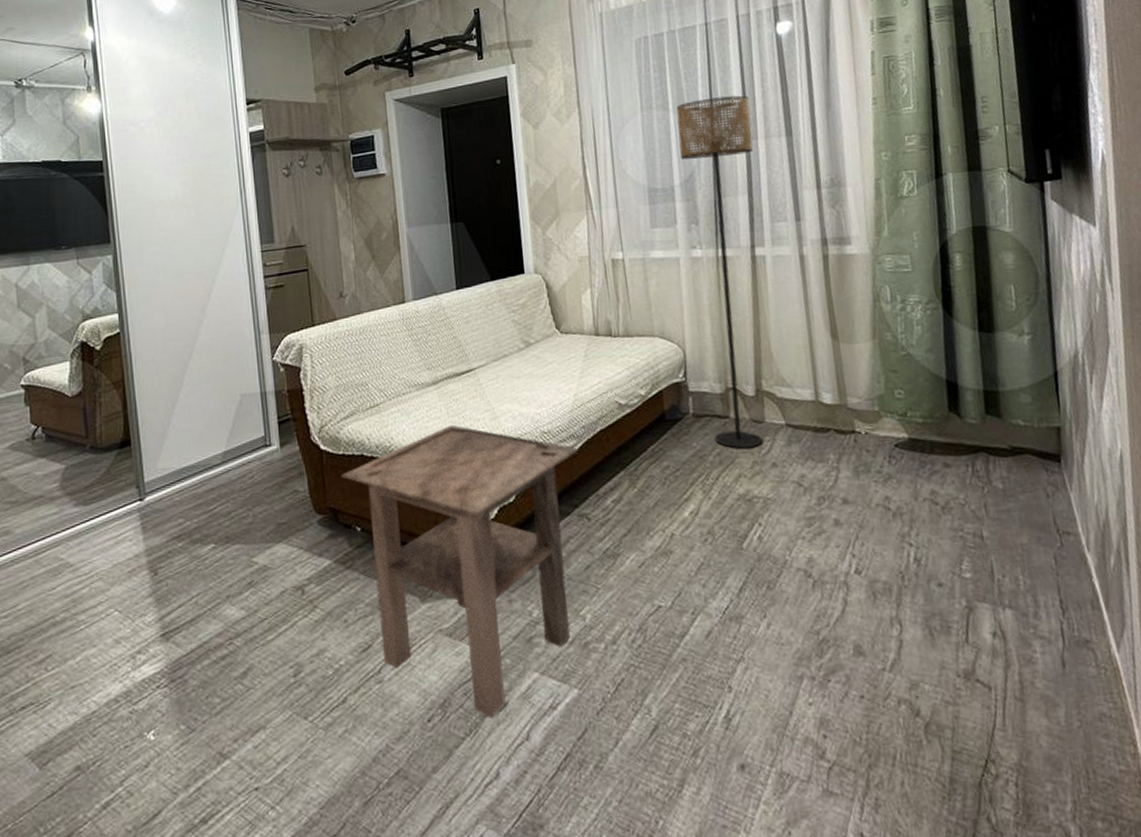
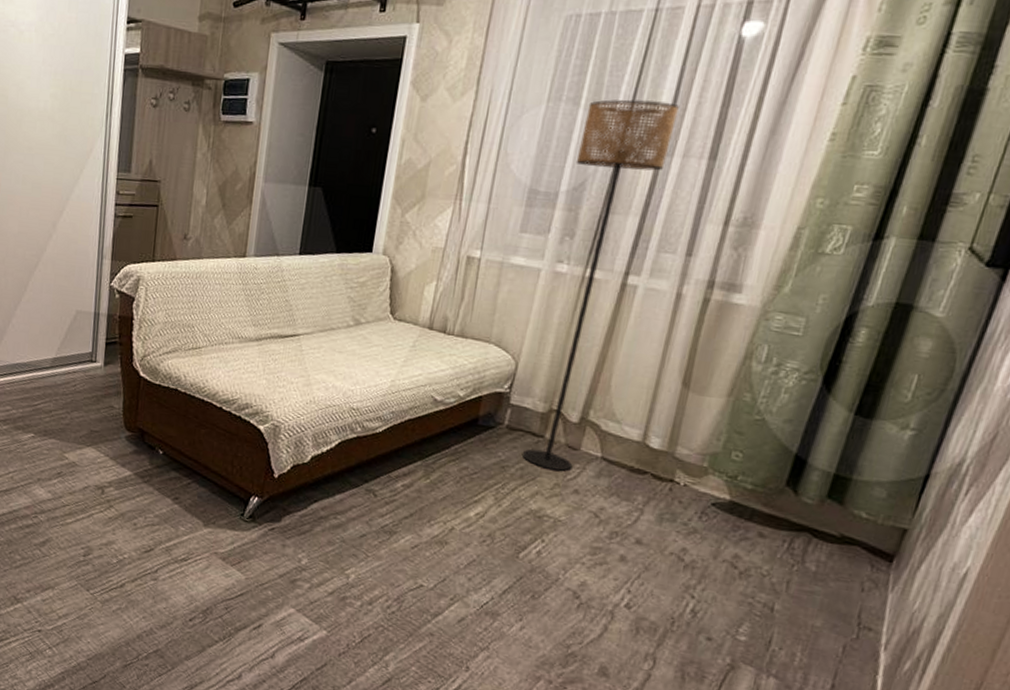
side table: present [341,424,579,718] -> none [154,381,383,633]

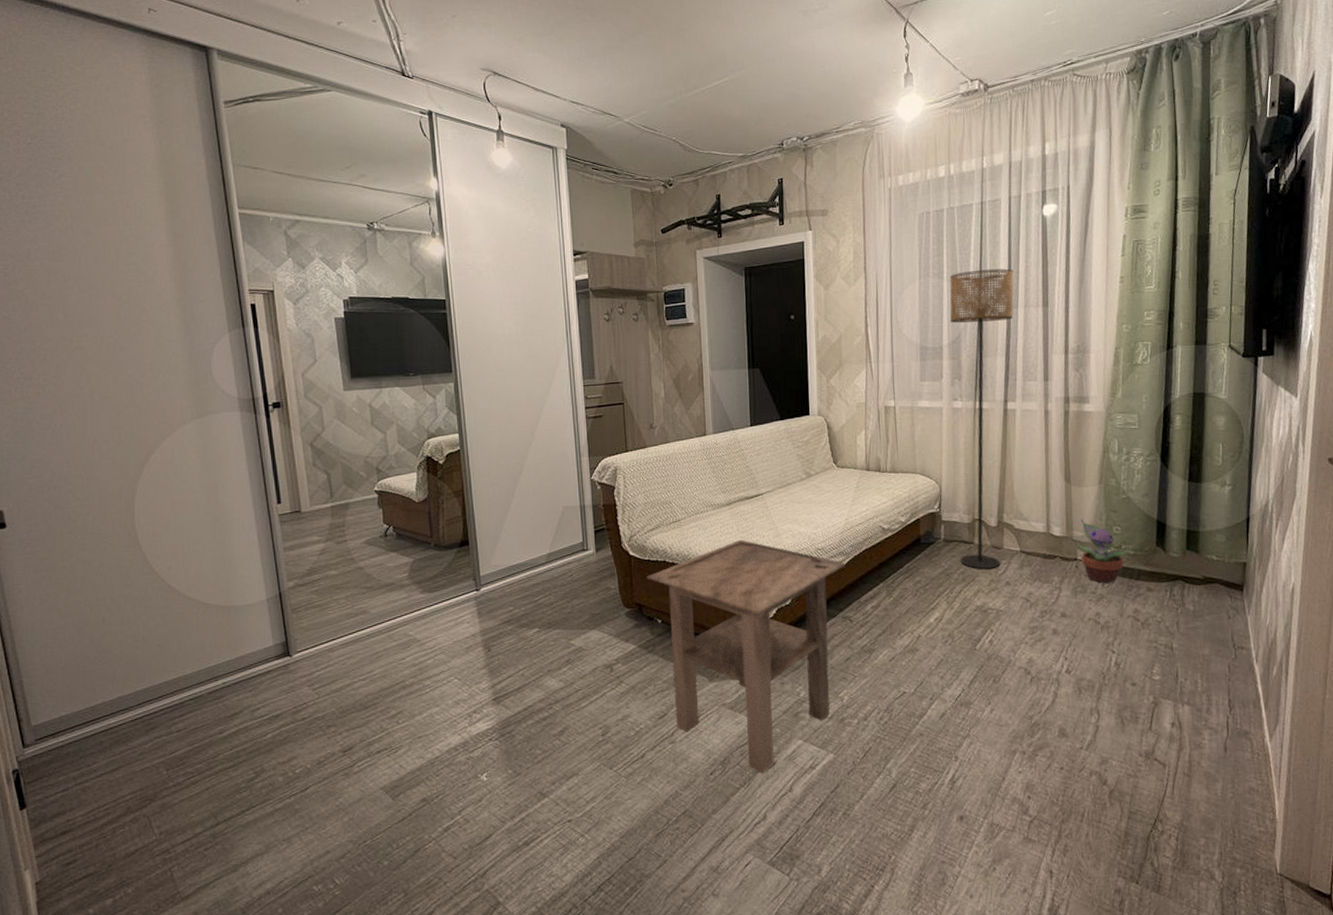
side table: none [154,381,383,633] -> present [646,539,847,774]
decorative plant: none [677,434,745,518] -> present [1076,519,1128,583]

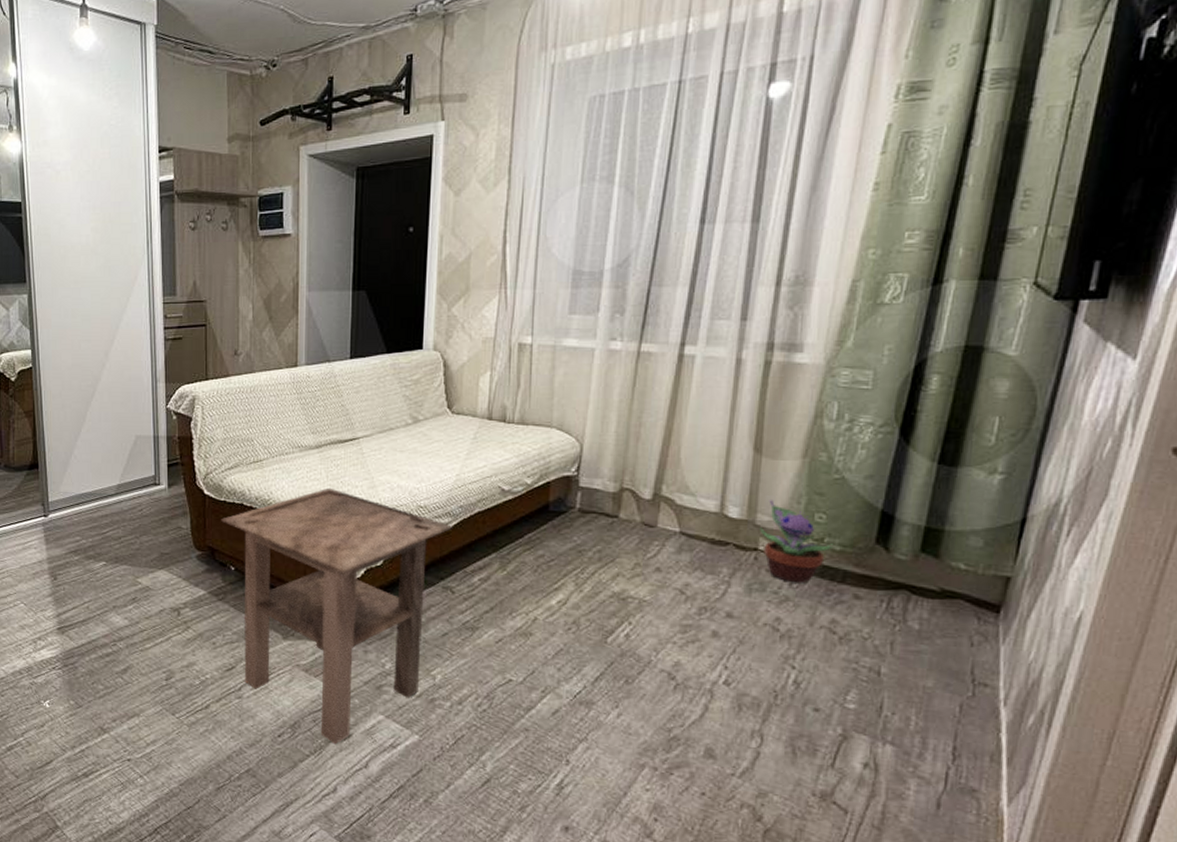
floor lamp: present [949,268,1014,569] -> none [597,170,715,550]

